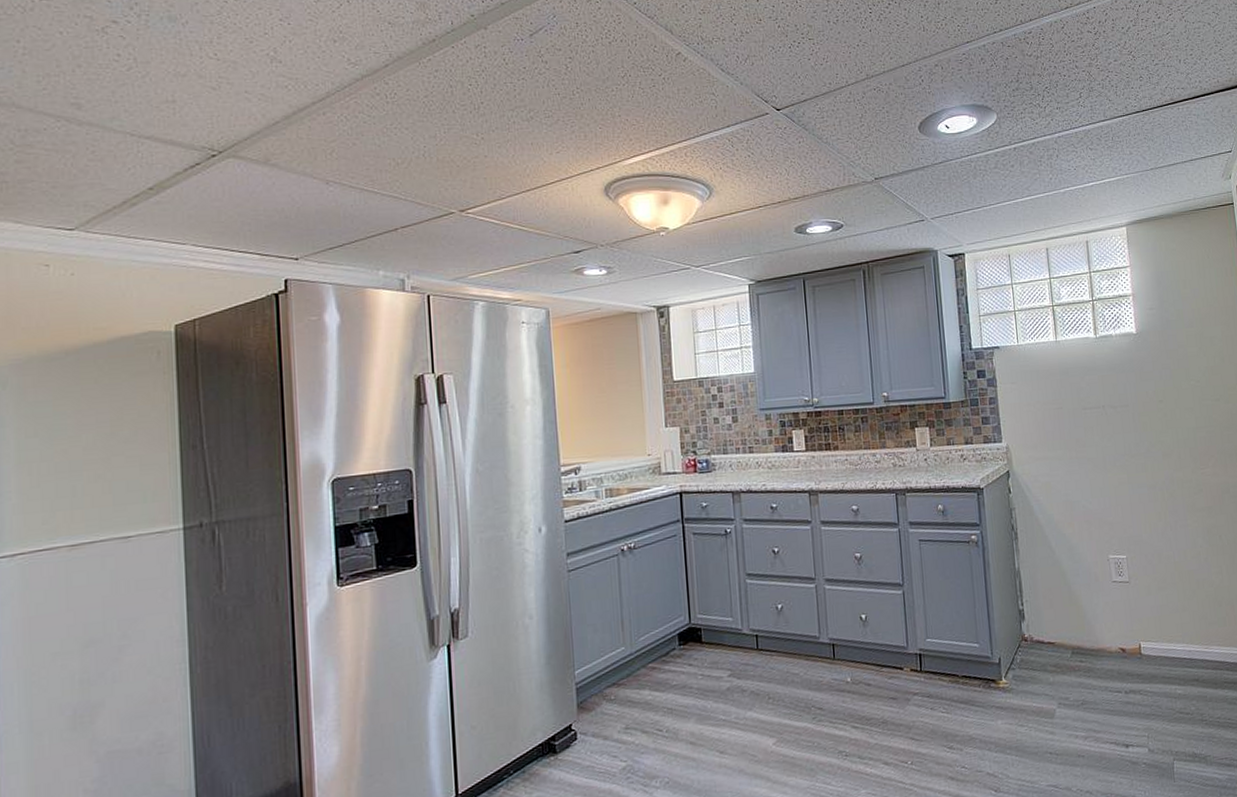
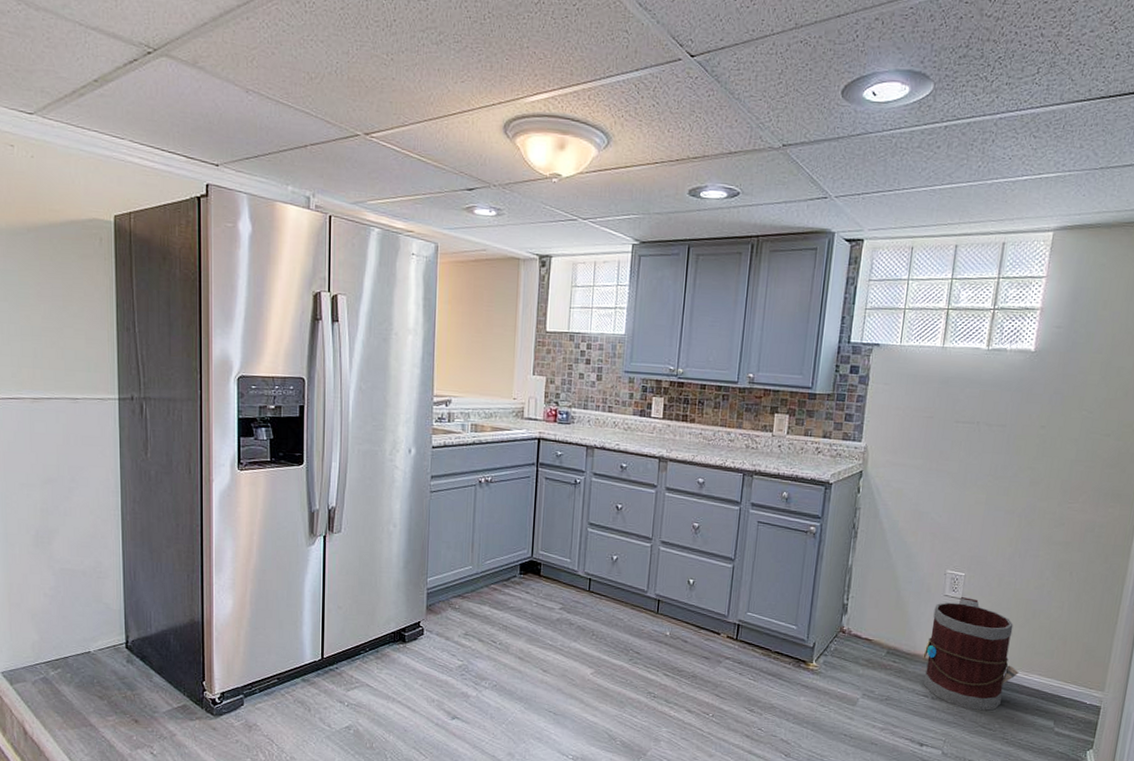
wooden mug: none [1106,579,1200,697] -> present [923,597,1019,711]

